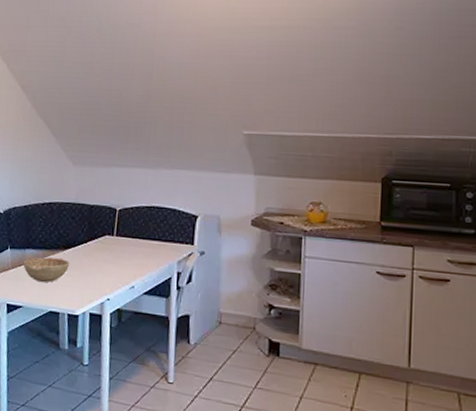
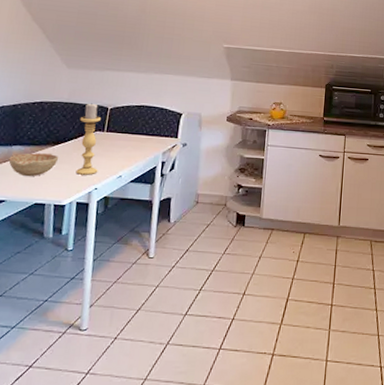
candle holder: none [87,204,110,284] -> present [76,103,101,175]

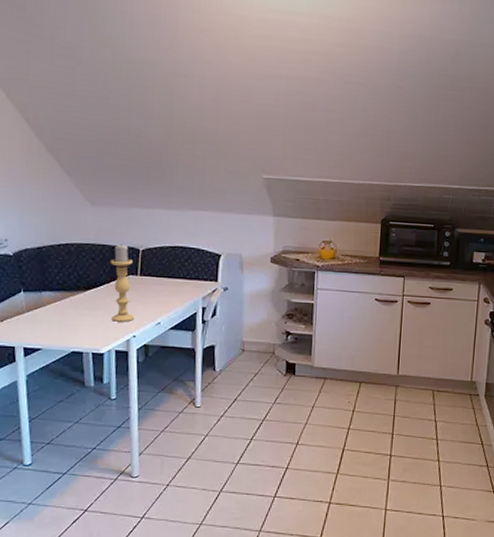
decorative bowl: present [8,153,59,177] -> none [39,298,92,325]

